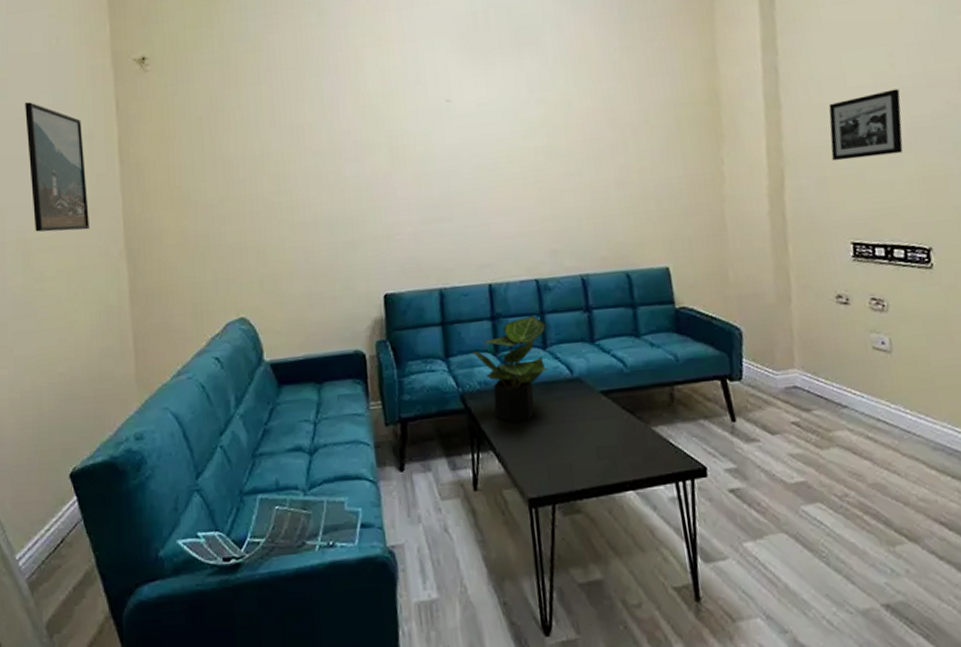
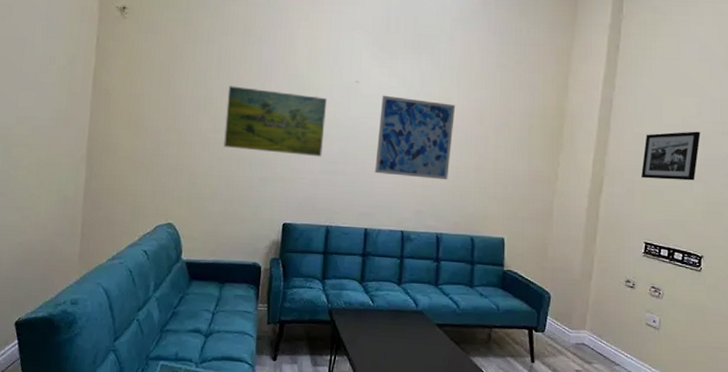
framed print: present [25,102,89,232] -> none [17,26,67,135]
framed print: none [287,127,419,211] -> present [223,86,327,157]
potted plant: present [471,315,548,422] -> none [342,258,404,337]
wall art: none [482,108,584,212] -> present [375,95,456,180]

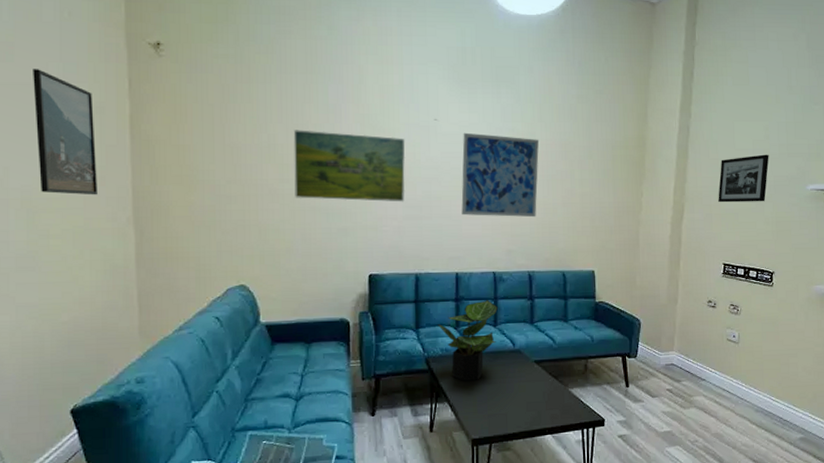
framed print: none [17,26,67,135] -> present [33,69,97,195]
potted plant: none [342,258,404,337] -> present [437,300,499,381]

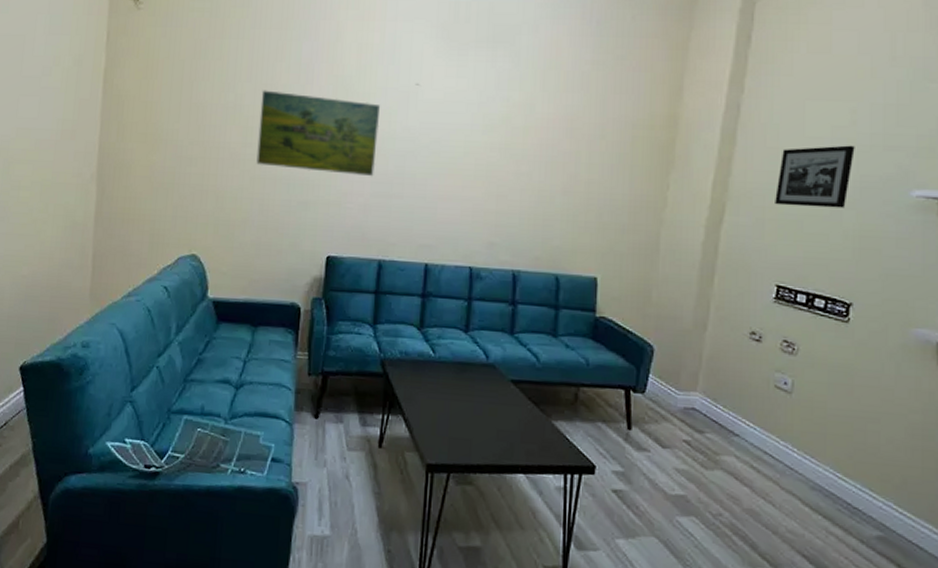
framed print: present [33,69,97,195] -> none [17,20,73,149]
potted plant: present [437,300,499,381] -> none [398,299,473,394]
wall art: present [461,132,540,218] -> none [438,100,540,206]

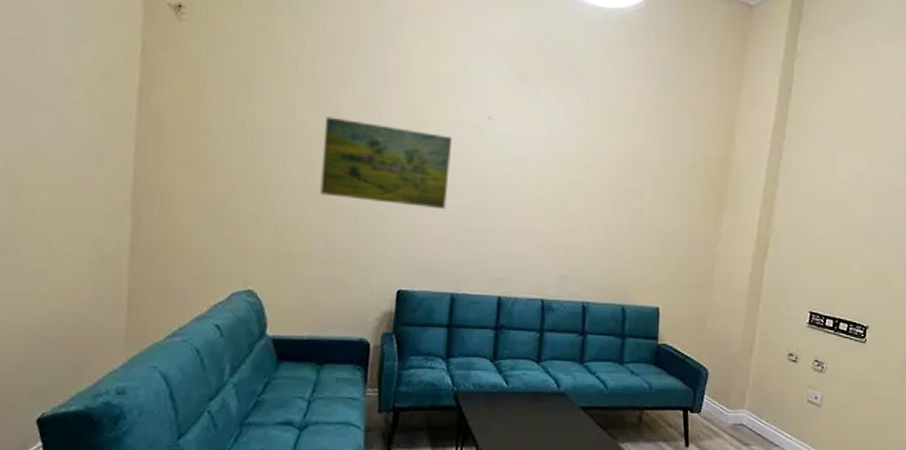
picture frame: present [775,145,855,208] -> none [809,189,872,244]

